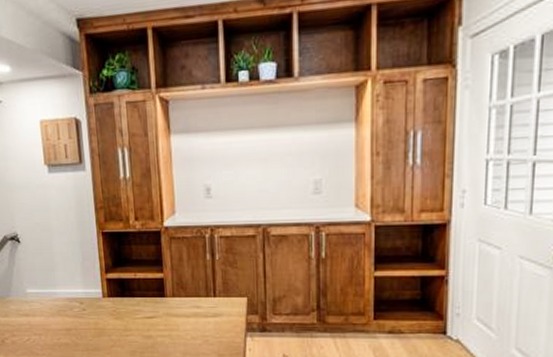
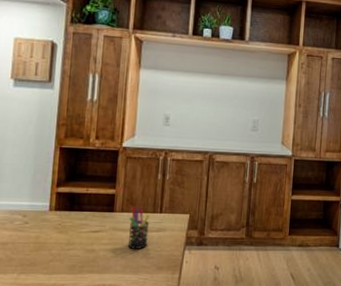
pen holder: none [182,290,205,335] -> present [127,206,151,249]

